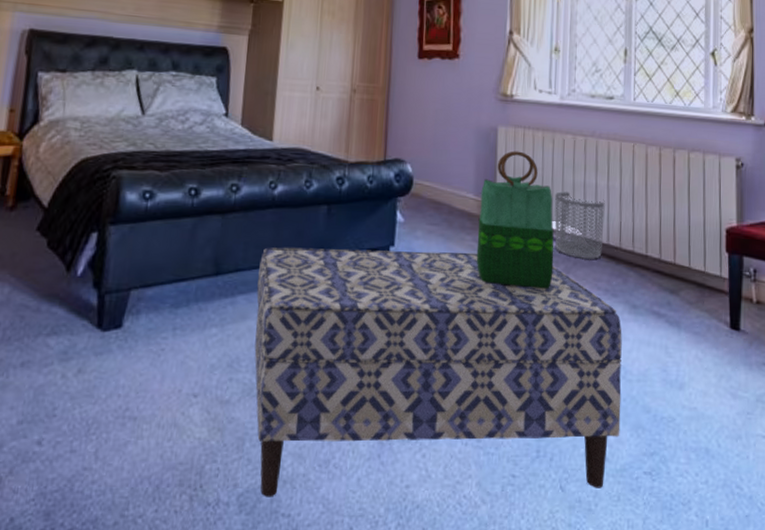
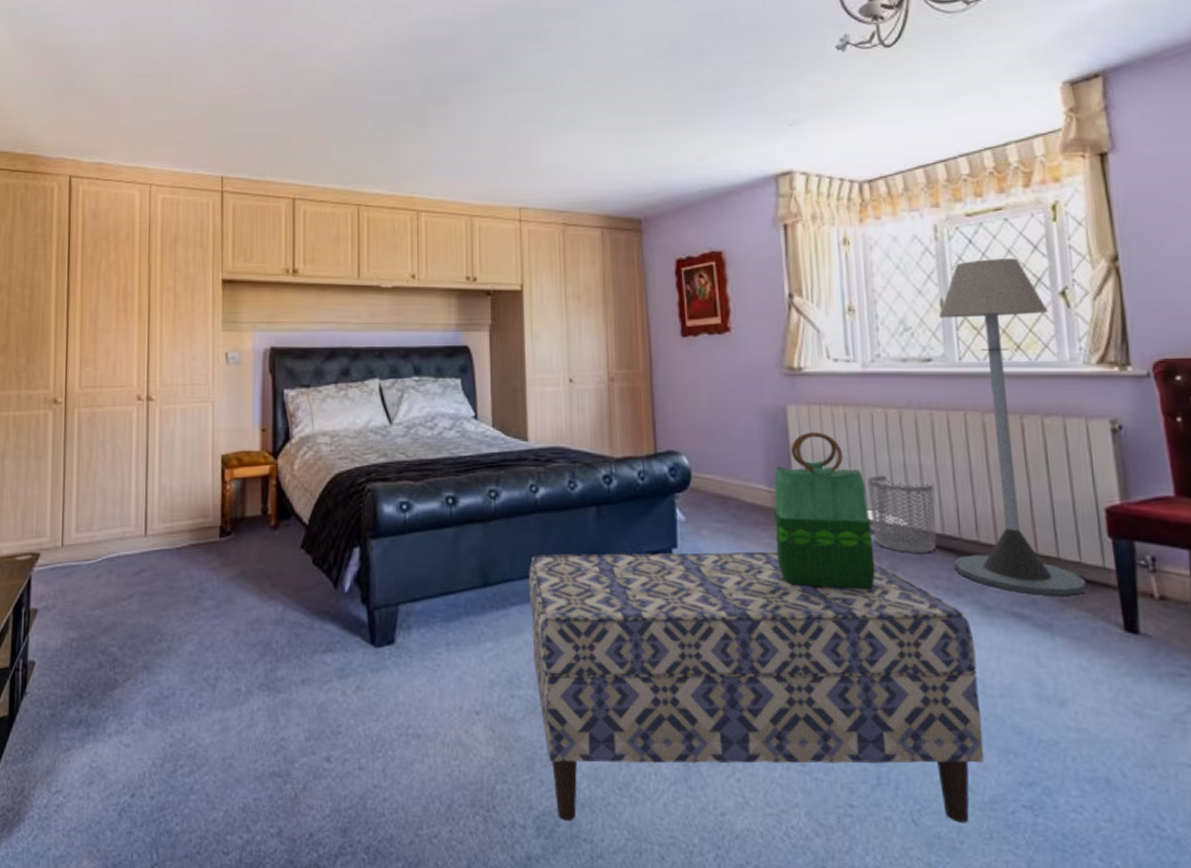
floor lamp: none [613,19,707,299] -> present [939,258,1086,596]

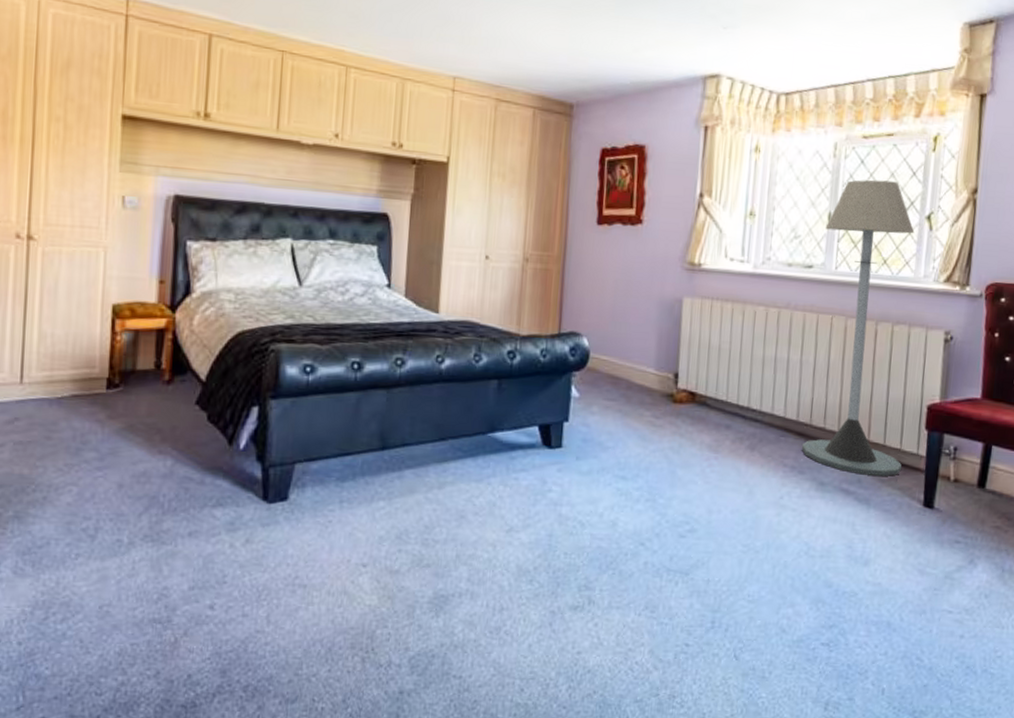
bench: present [529,551,985,823] -> none [423,422,807,661]
tote bag: present [774,432,876,590] -> none [655,323,740,466]
waste bin: present [867,474,937,554] -> none [740,365,797,437]

